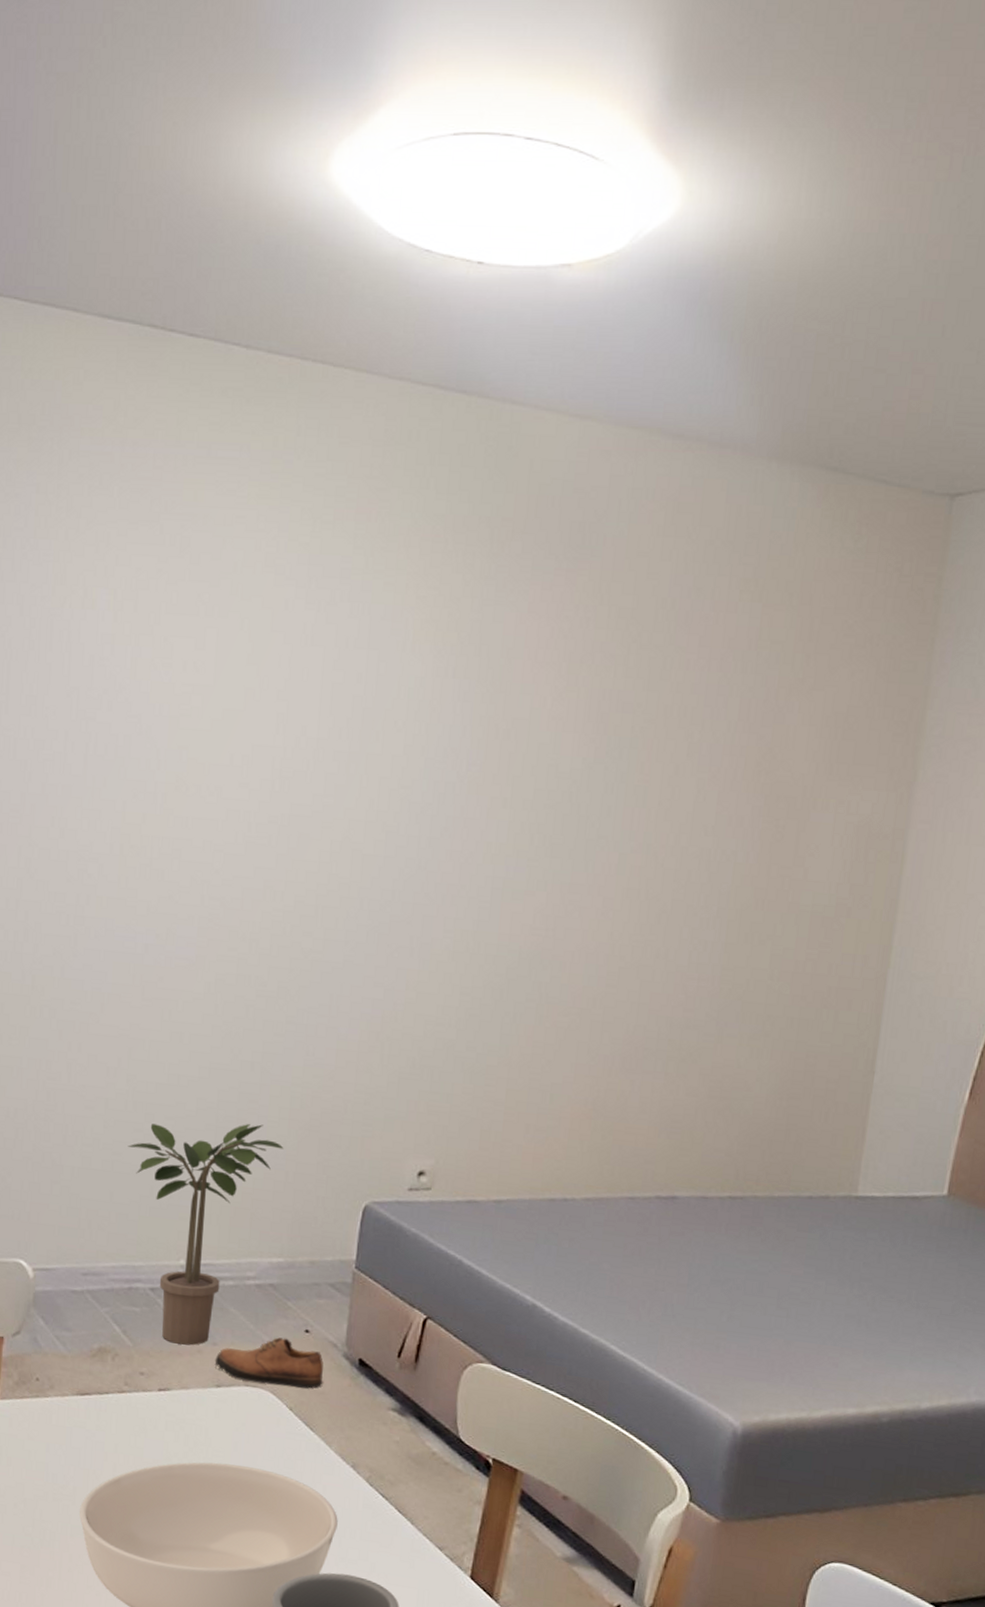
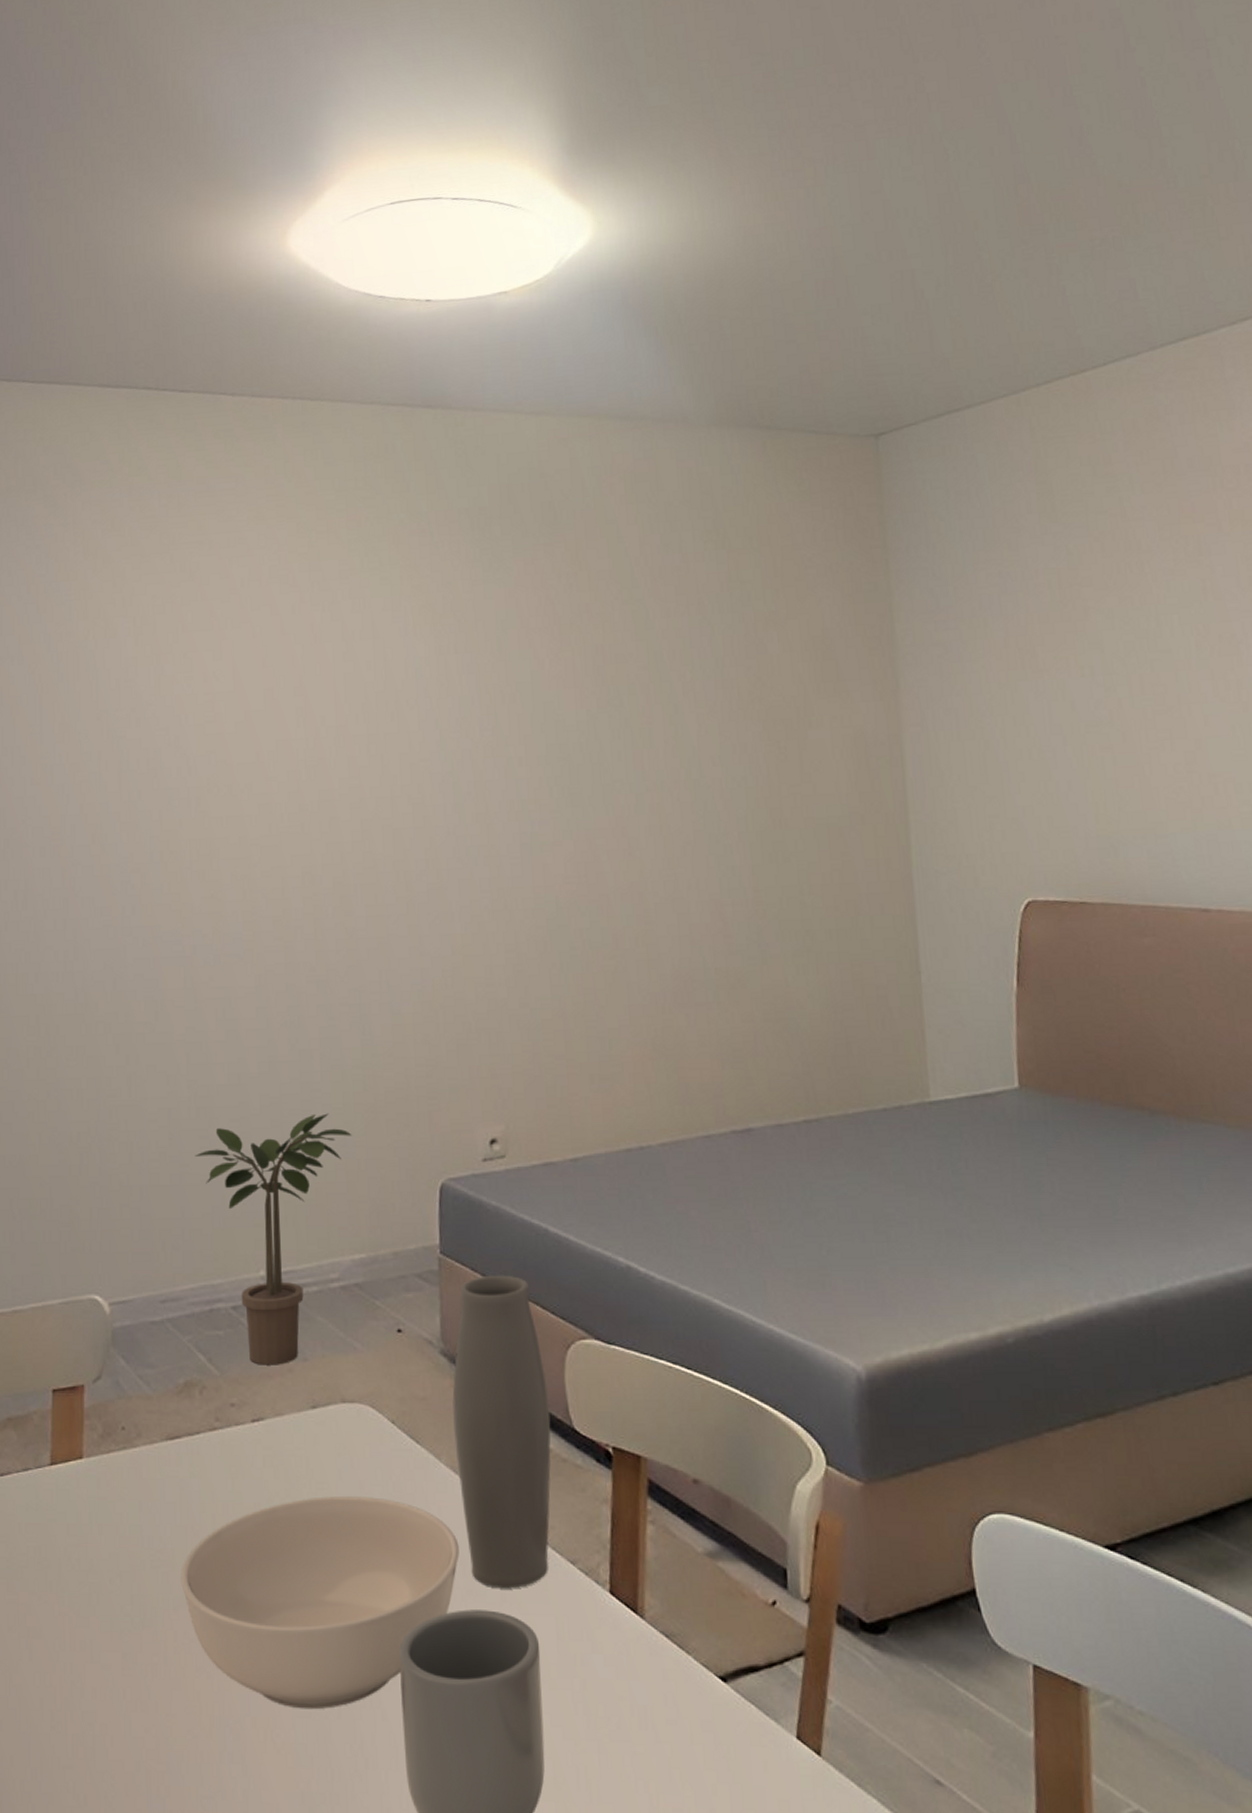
shoe: present [214,1337,323,1388] -> none [307,1342,423,1396]
vase: none [345,1294,440,1562] -> present [452,1275,551,1588]

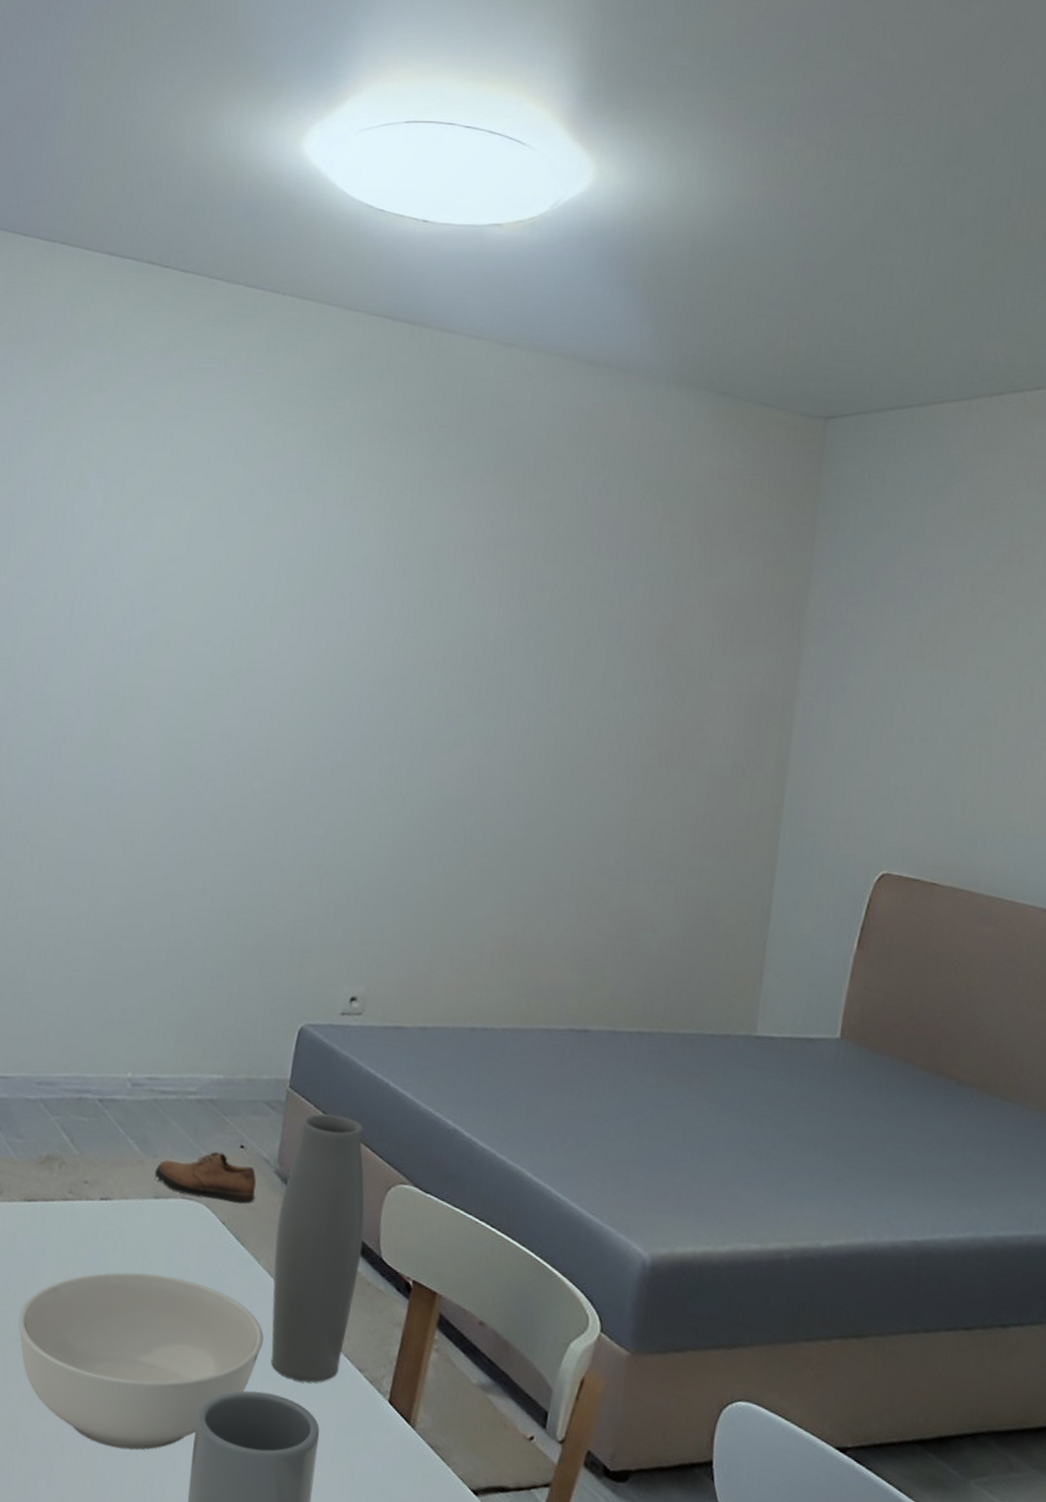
potted plant: present [194,1113,352,1365] -> none [86,943,228,1156]
shoe: none [307,1342,423,1396] -> present [154,1151,256,1203]

